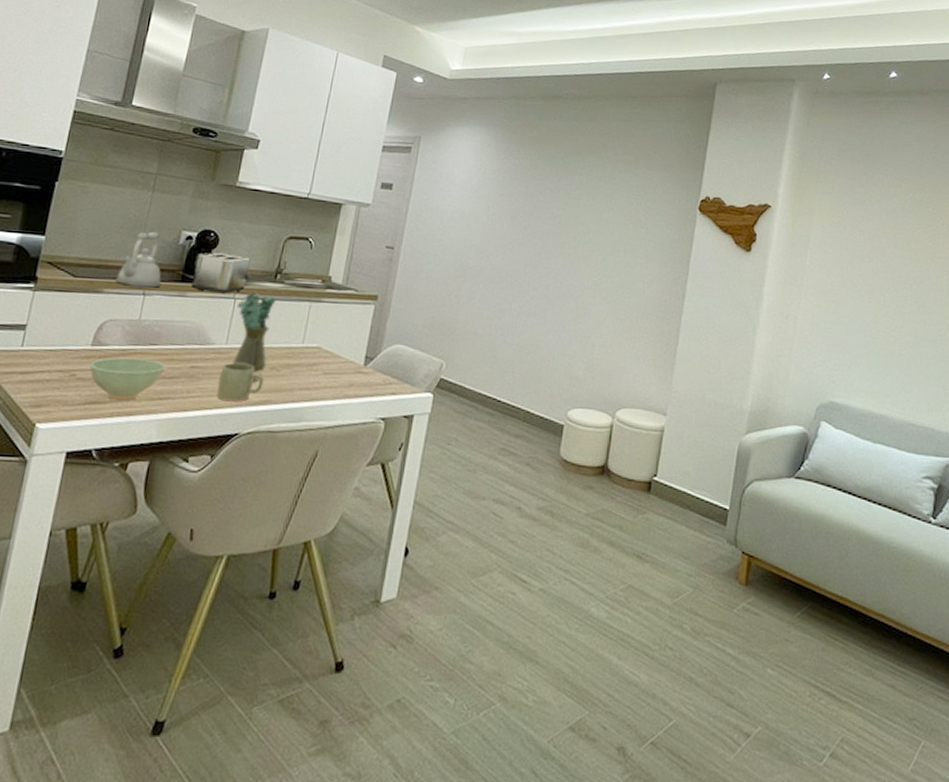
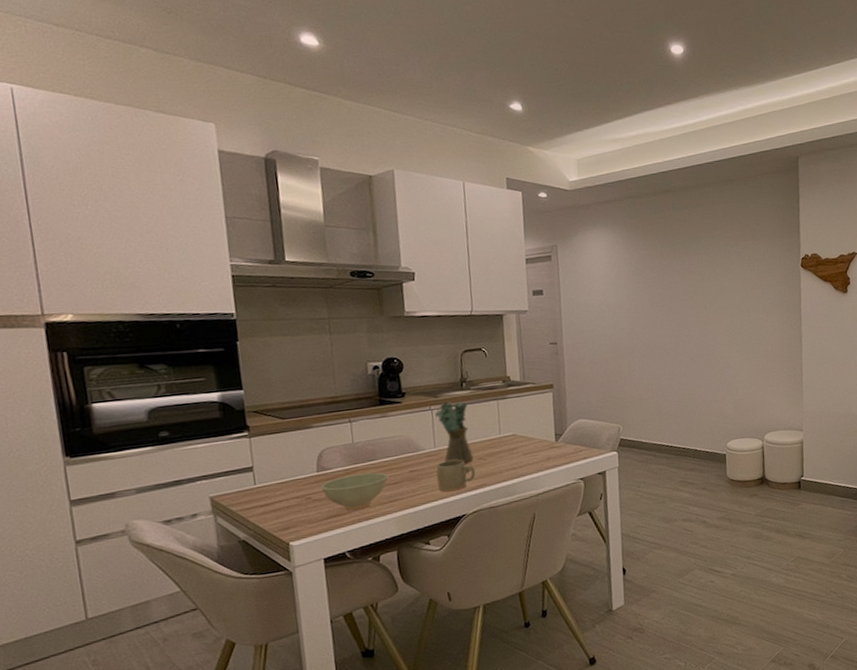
kettle: present [115,231,162,289] -> none [320,367,362,419]
toaster: present [191,252,251,294] -> none [387,373,439,409]

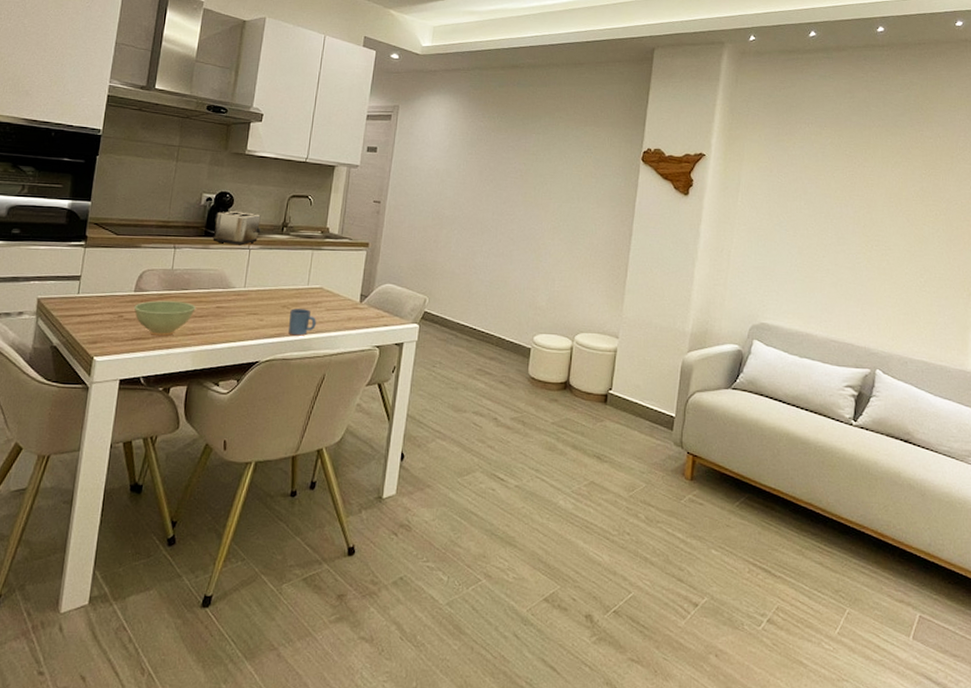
toaster: none [387,373,439,409] -> present [213,210,261,246]
vase: present [435,399,474,473] -> none [250,240,284,319]
mug: present [436,459,476,492] -> none [239,303,277,335]
mug: none [487,457,516,485] -> present [288,309,316,336]

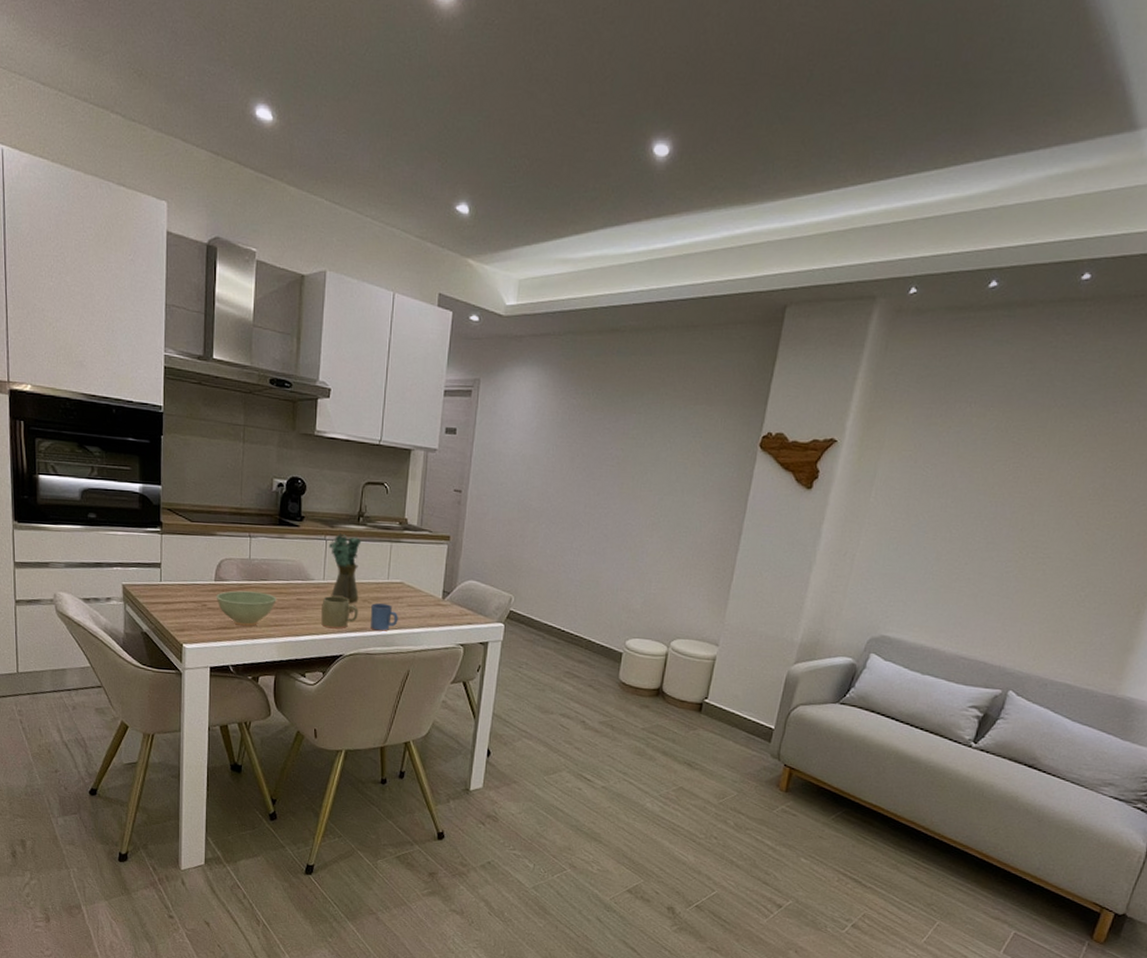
toaster: present [213,210,261,246] -> none [288,497,336,536]
mug: none [239,303,277,335] -> present [321,596,358,629]
vase: none [250,240,284,319] -> present [329,531,362,613]

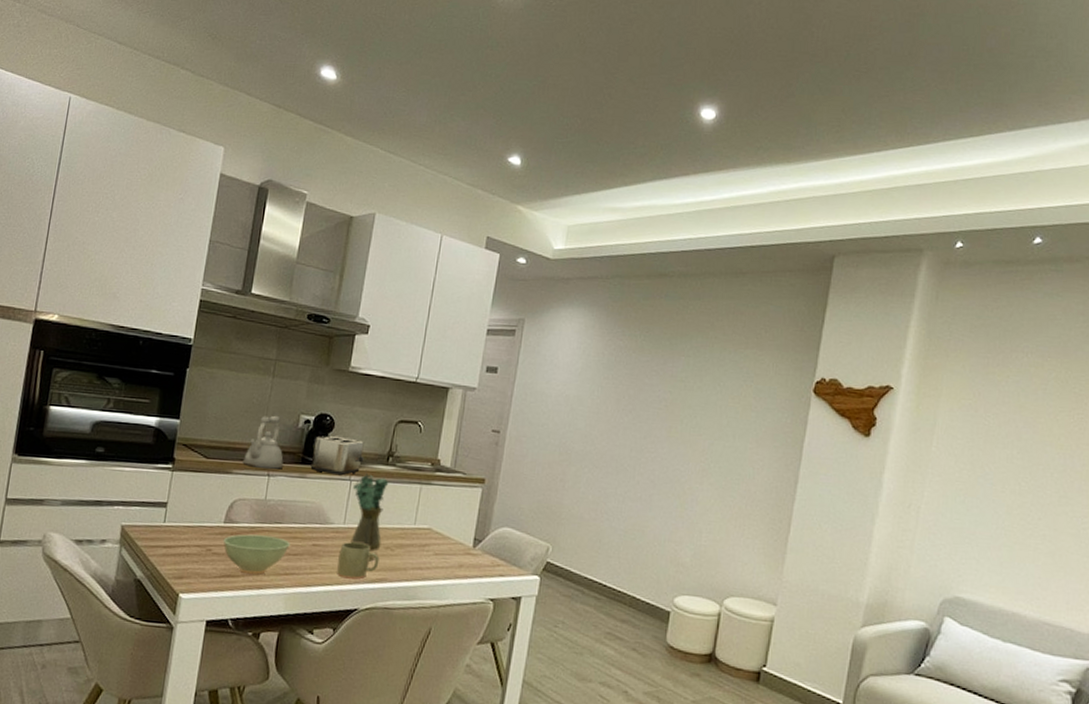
kettle: none [224,479,262,532] -> present [242,415,284,470]
toaster: none [288,497,336,536] -> present [310,435,364,476]
mug: present [371,603,398,631] -> none [391,551,423,583]

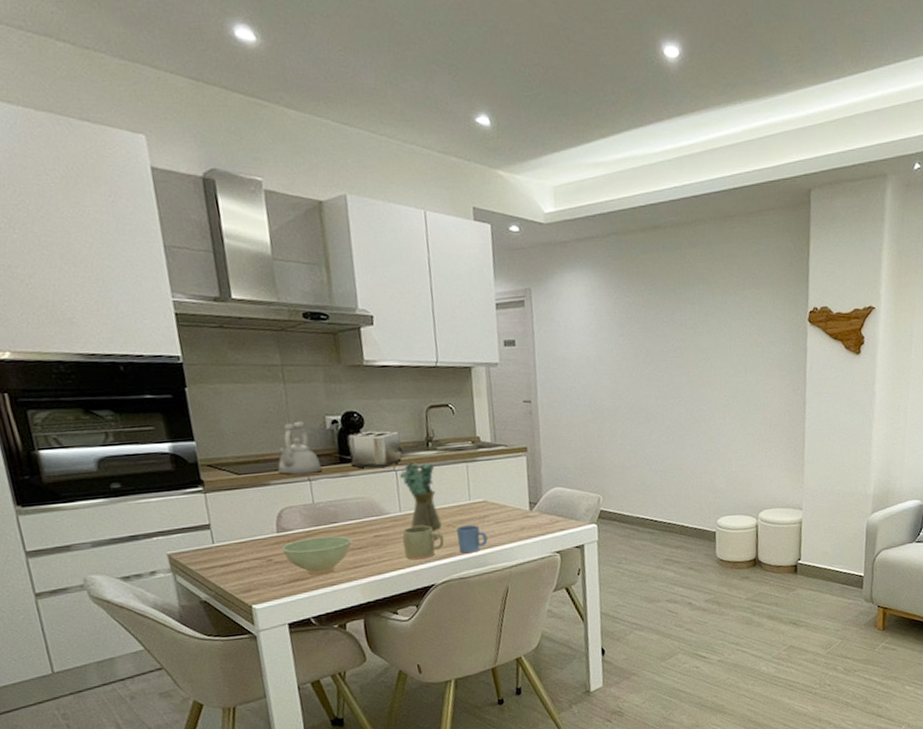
mug: none [391,551,423,583] -> present [456,525,488,554]

